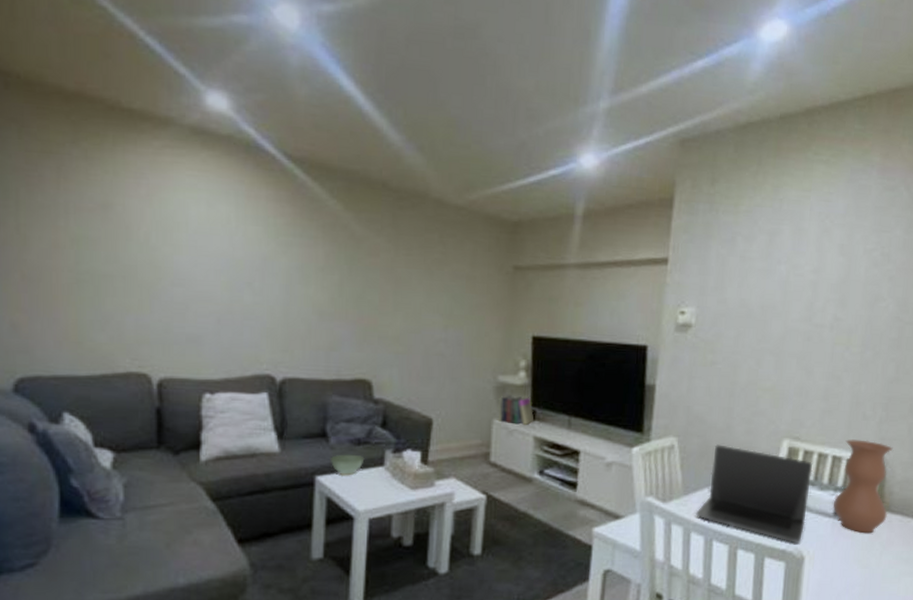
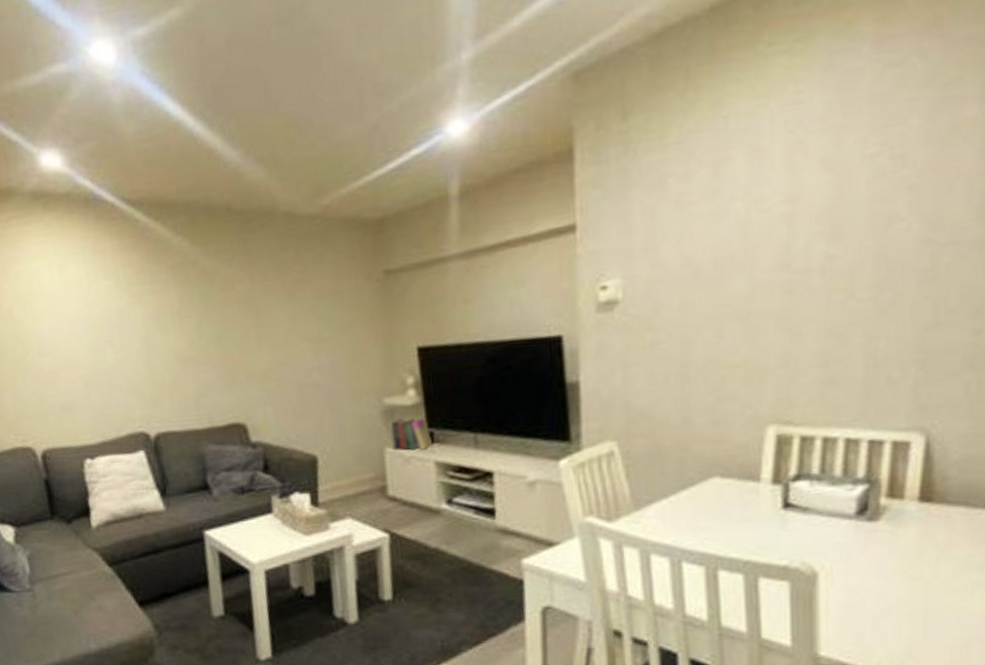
bowl: present [330,454,365,476] -> none [215,504,251,528]
laptop computer: present [695,444,813,543] -> none [653,443,816,556]
vase: present [833,439,893,534] -> none [855,411,942,536]

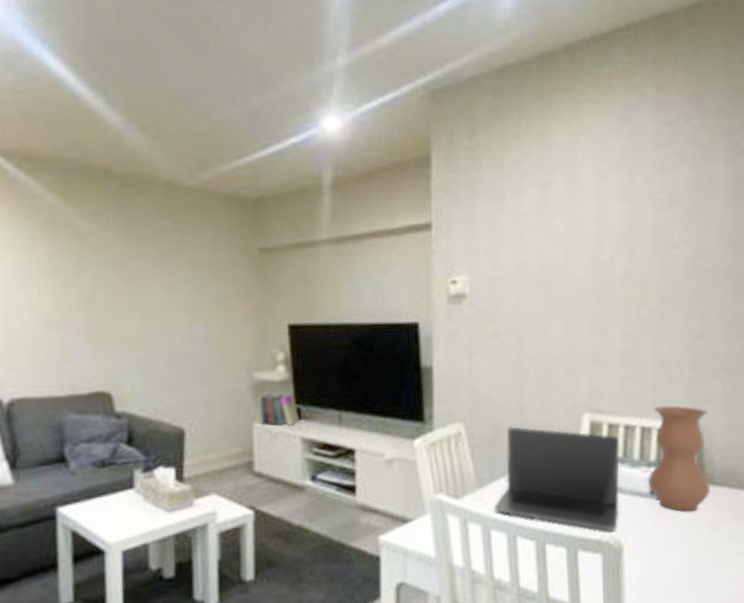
laptop computer: none [653,443,816,556] -> present [493,426,620,531]
vase: none [855,411,942,536] -> present [649,405,710,513]

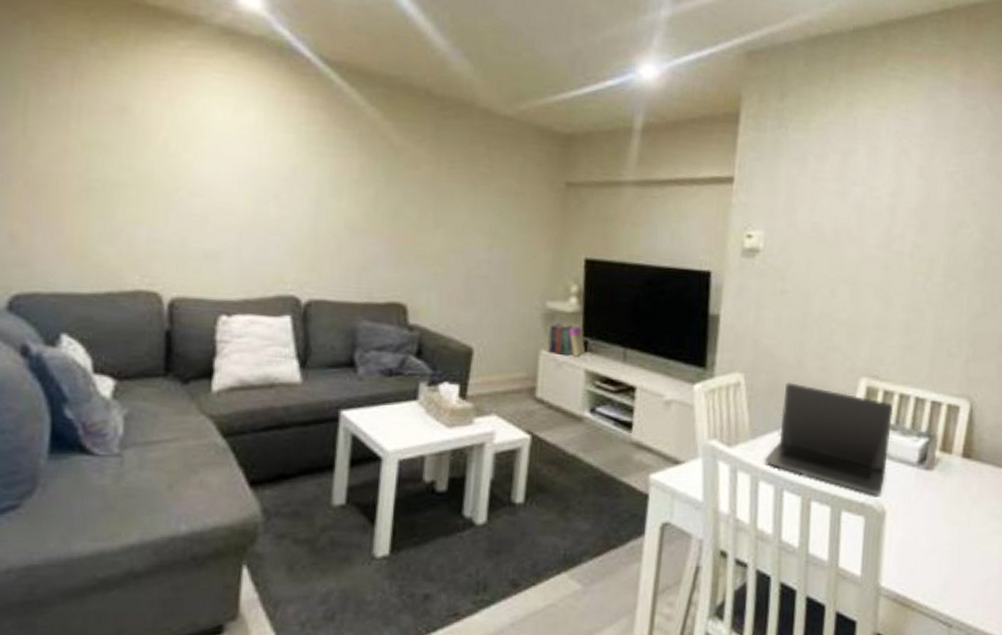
vase: present [649,405,710,513] -> none [917,379,981,486]

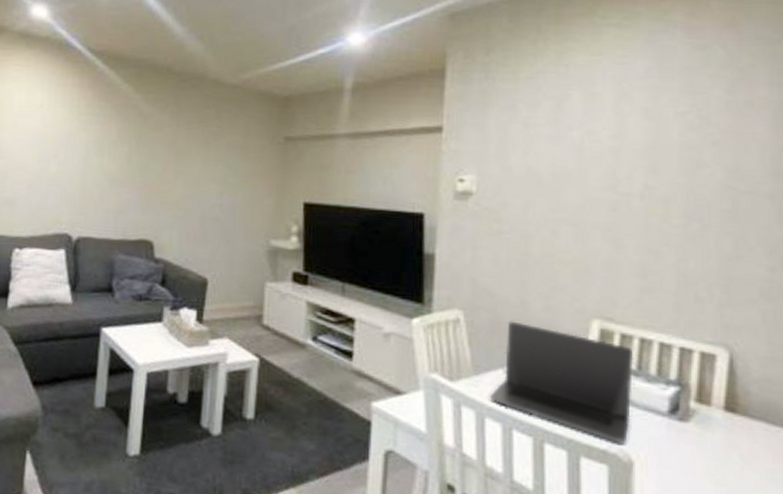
books: present [546,323,586,358] -> none [270,259,307,291]

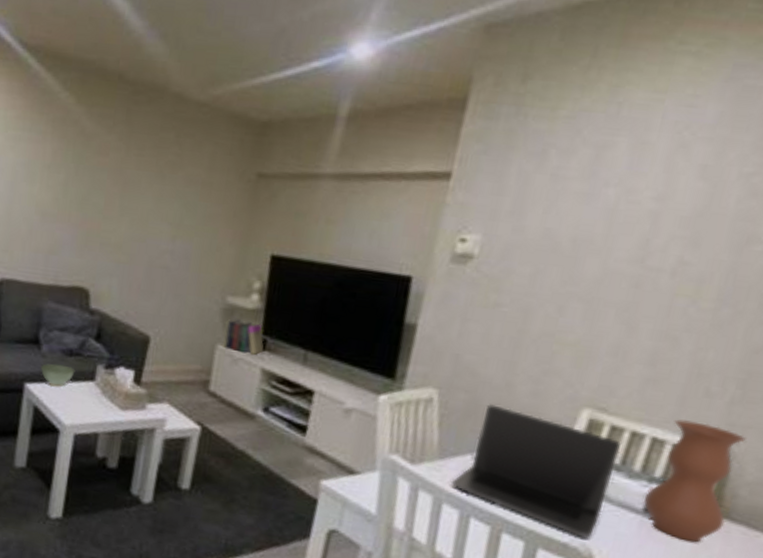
bowl: none [114,308,145,330] -> present [40,363,76,388]
books: none [270,259,307,291] -> present [223,318,264,356]
vase: none [667,324,745,442] -> present [644,419,746,543]

